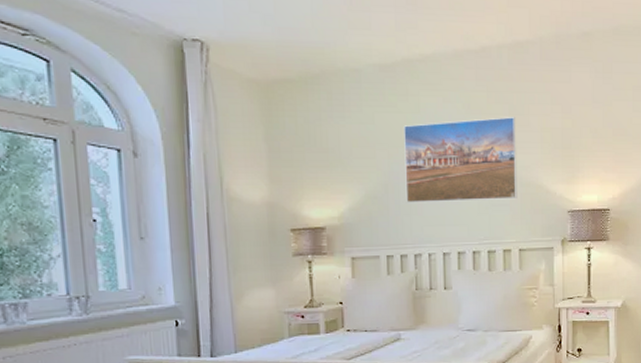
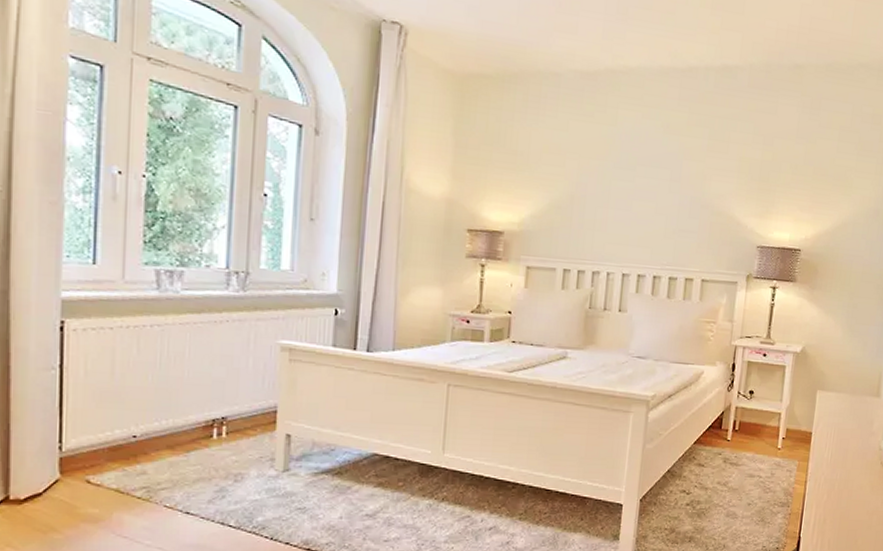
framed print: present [404,117,518,203] -> none [591,137,715,227]

